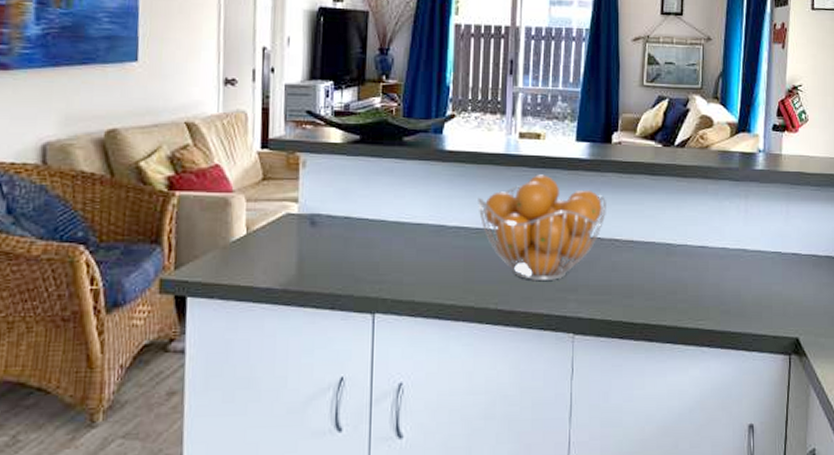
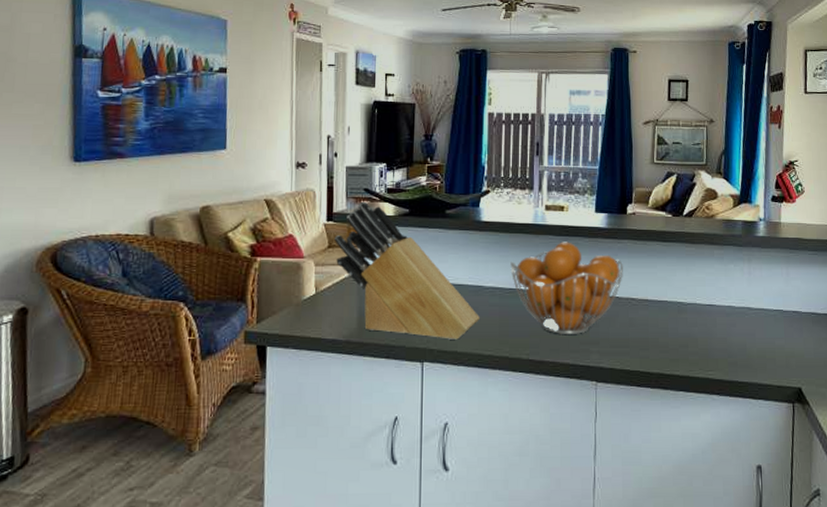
knife block: none [270,125,441,287] -> present [334,201,480,340]

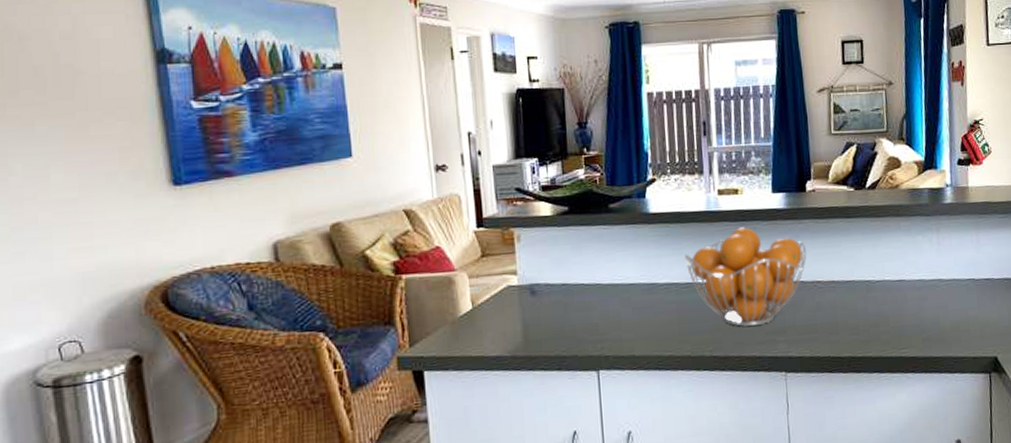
knife block: present [334,201,480,340] -> none [487,202,656,344]

